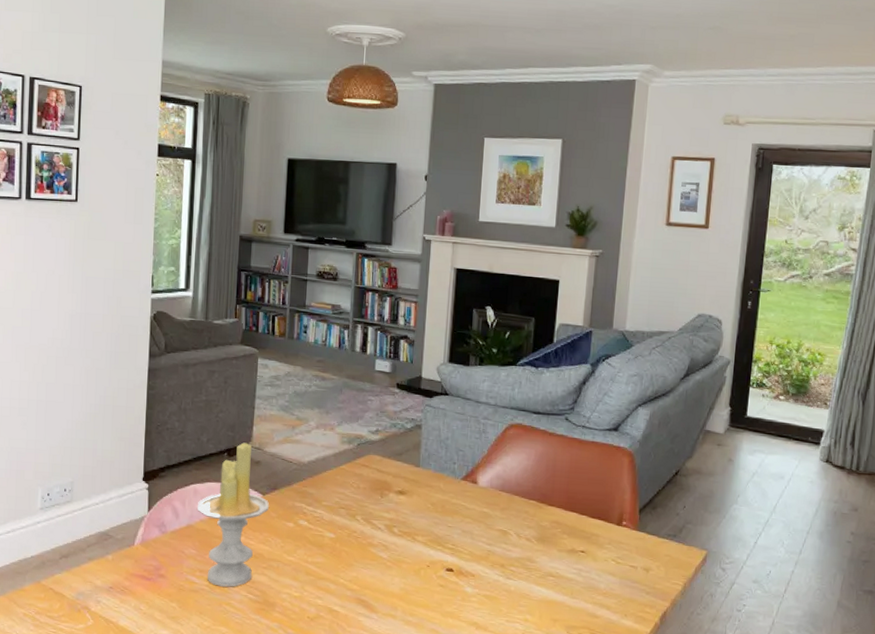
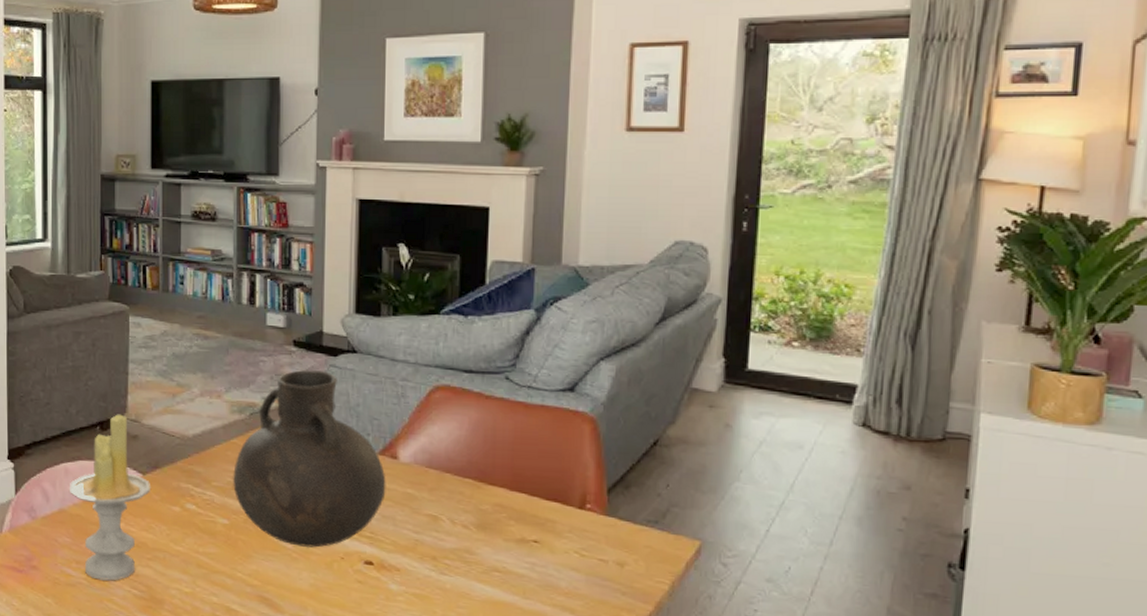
vase: none [340,408,467,557] -> present [233,370,386,548]

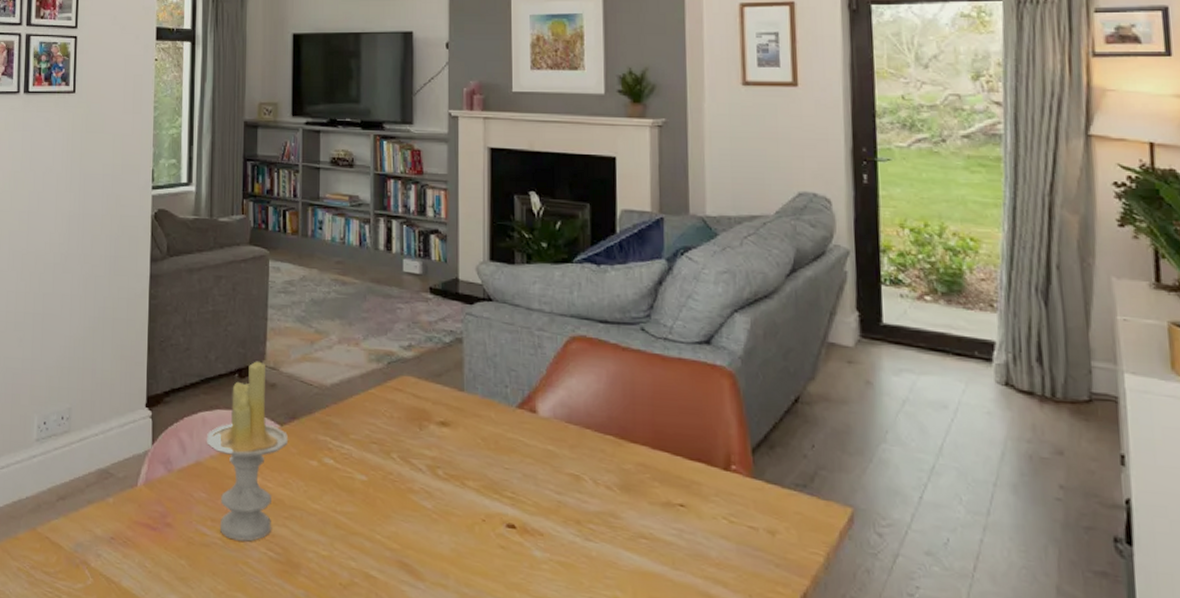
vase: present [233,370,386,548] -> none [371,318,526,508]

